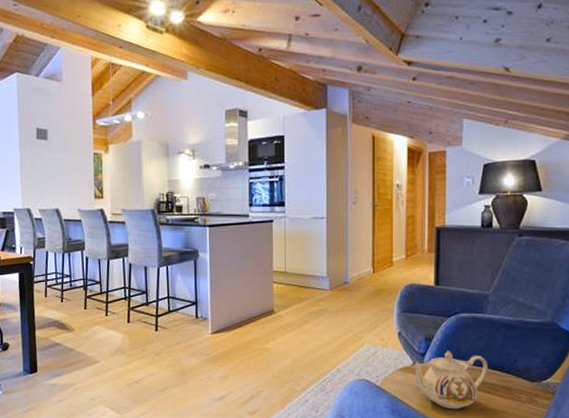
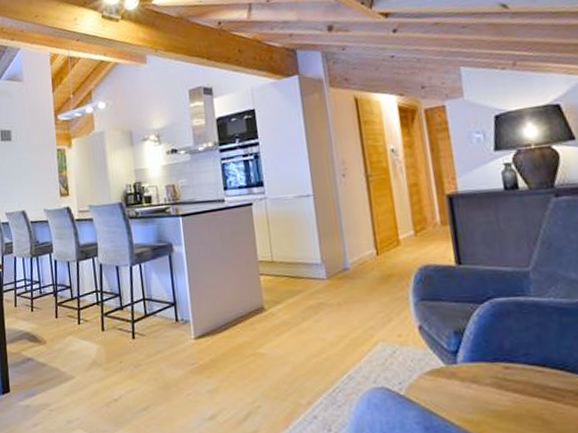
teapot: present [411,350,488,410] -> none [441,346,545,424]

